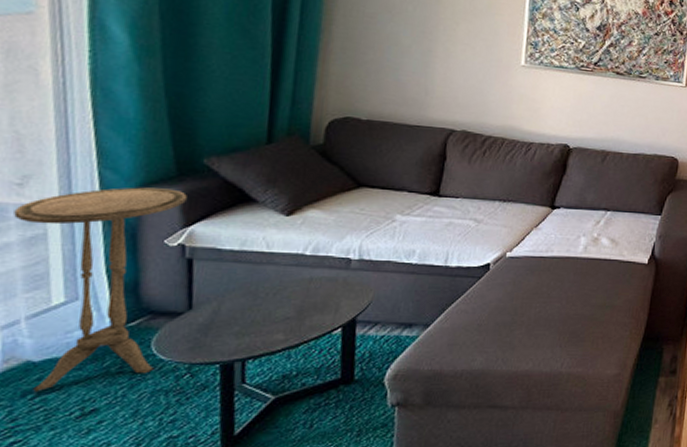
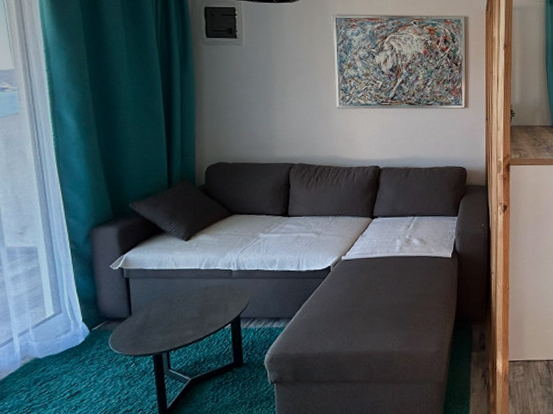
side table: present [14,187,187,393] -> none [19,228,121,381]

